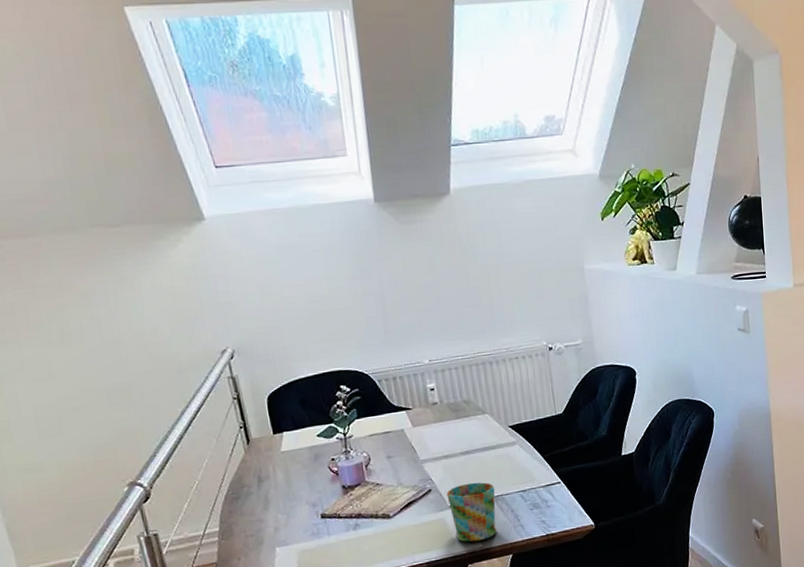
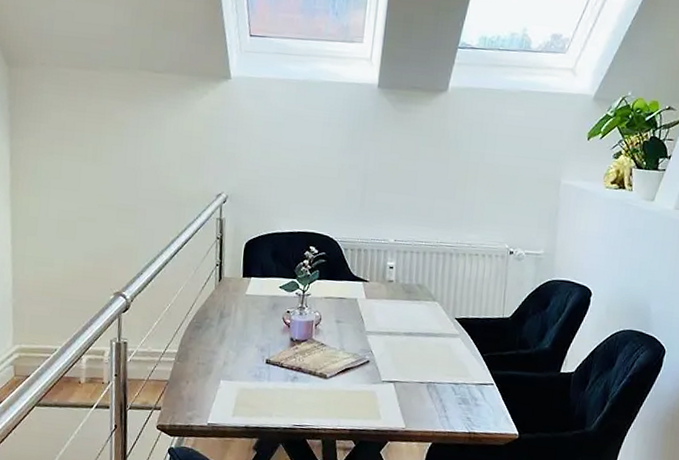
mug: present [446,482,497,542] -> none [382,363,429,422]

